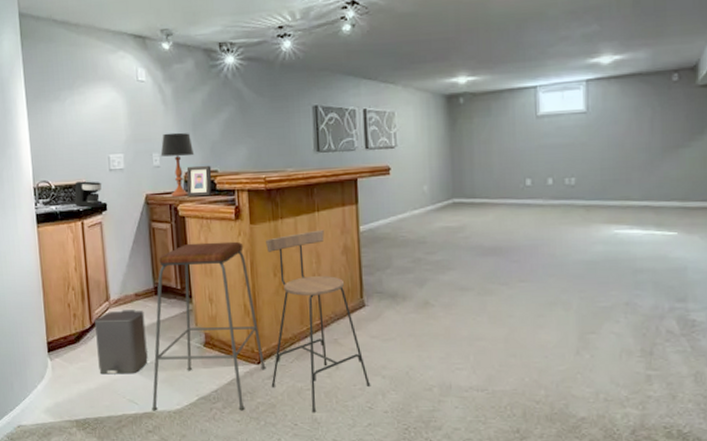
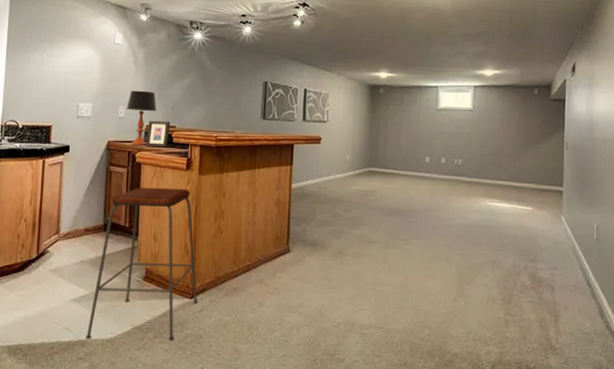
coffee maker: present [60,181,108,208] -> none [25,124,71,149]
pedal bin: present [95,310,148,375] -> none [39,243,91,303]
bar stool: present [266,229,370,413] -> none [201,184,287,345]

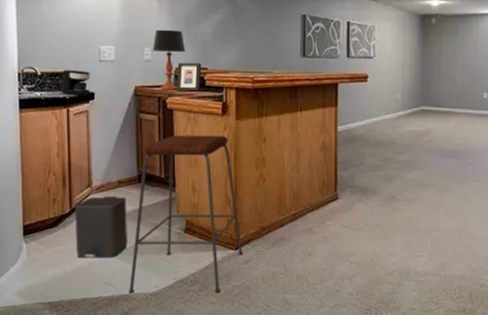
coffee maker: none [25,124,71,149] -> present [46,70,96,96]
pedal bin: none [39,243,91,303] -> present [75,196,128,258]

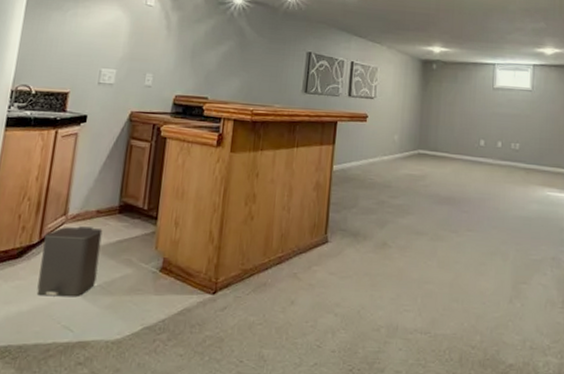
coffee maker: present [46,70,96,96] -> none [36,90,89,119]
bar stool: present [128,135,243,294] -> none [87,164,221,344]
table lamp: present [152,29,186,90] -> none [154,56,189,118]
picture frame: present [176,62,202,92] -> none [173,90,203,121]

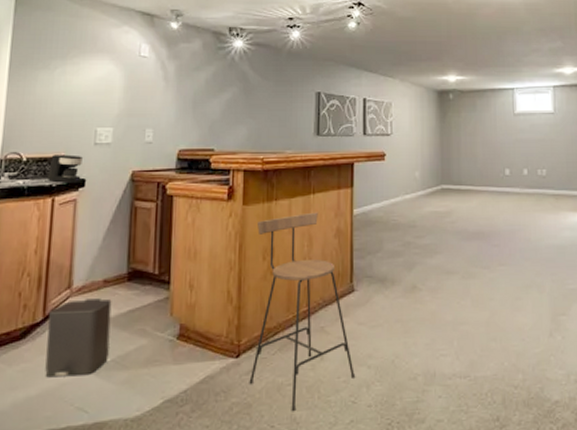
coffee maker: none [36,90,89,119] -> present [29,154,87,183]
bar stool: none [223,164,322,350] -> present [249,212,355,412]

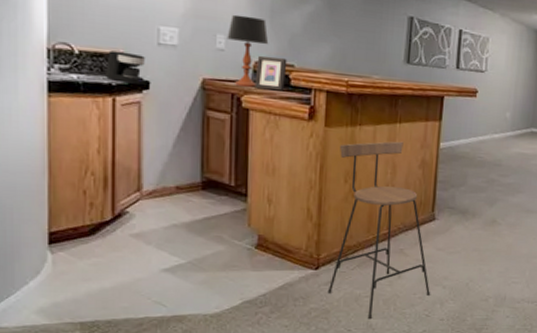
pedal bin: present [45,298,112,378] -> none [119,203,186,274]
table lamp: none [154,109,192,174] -> present [227,14,269,87]
picture frame: none [178,143,208,175] -> present [254,55,287,91]

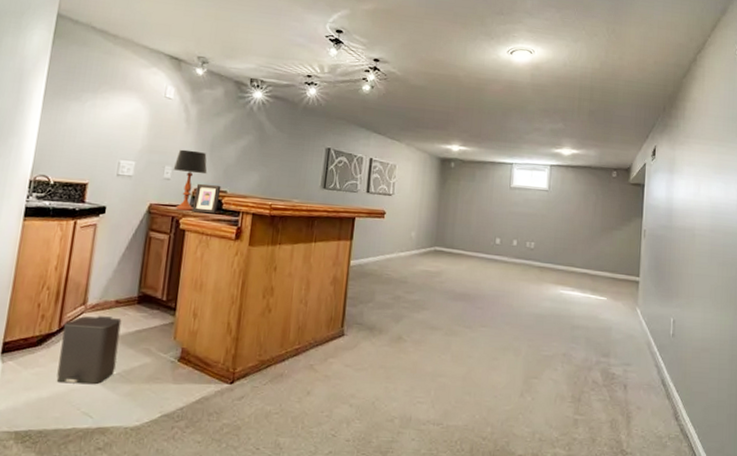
coffee maker: present [85,50,151,85] -> none [55,181,107,210]
pedal bin: none [119,203,186,274] -> present [56,316,122,385]
bar stool: present [327,141,430,320] -> none [240,259,337,438]

